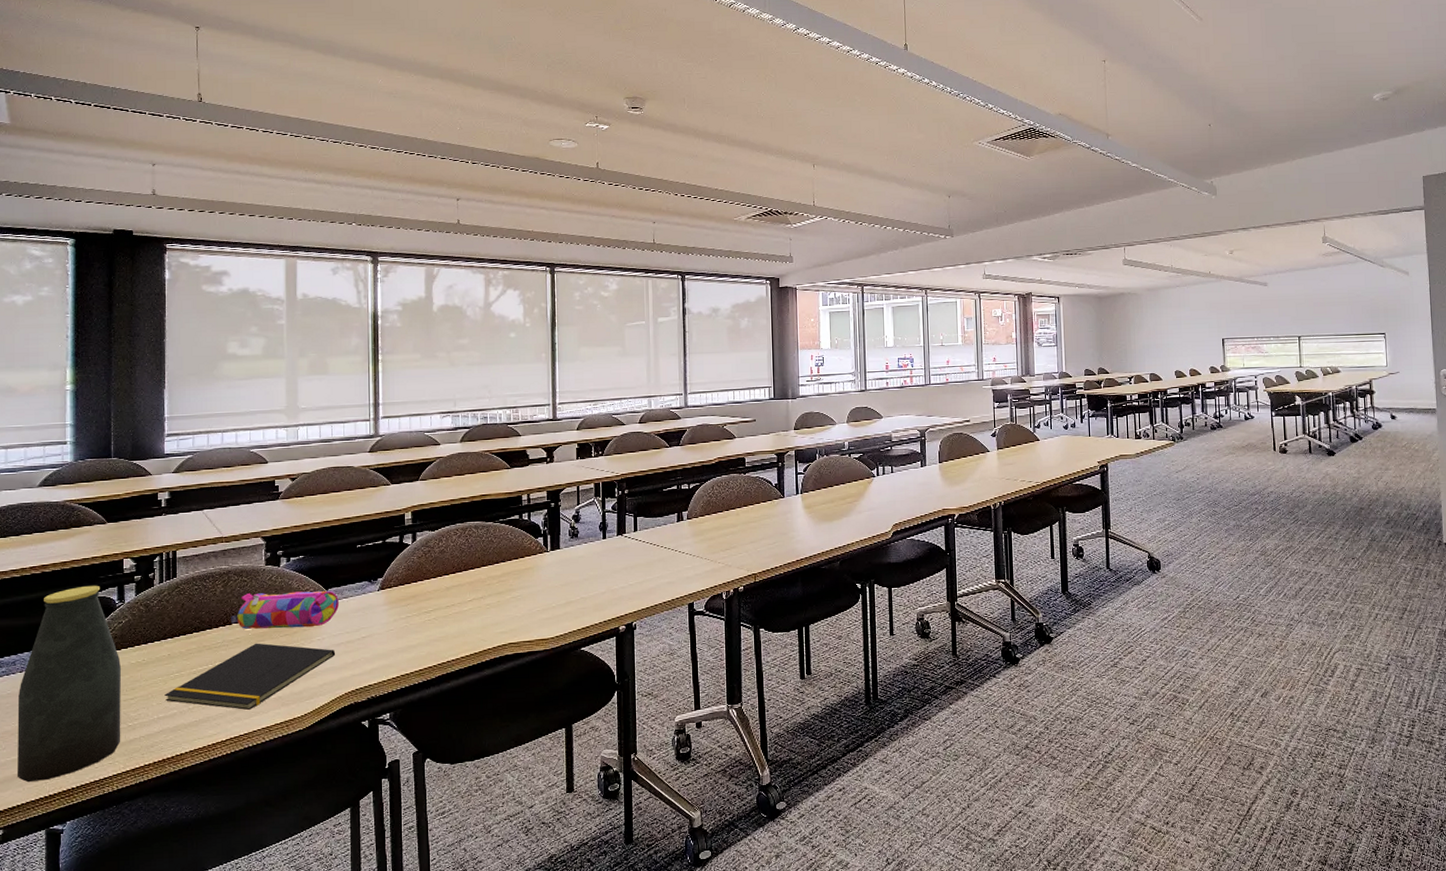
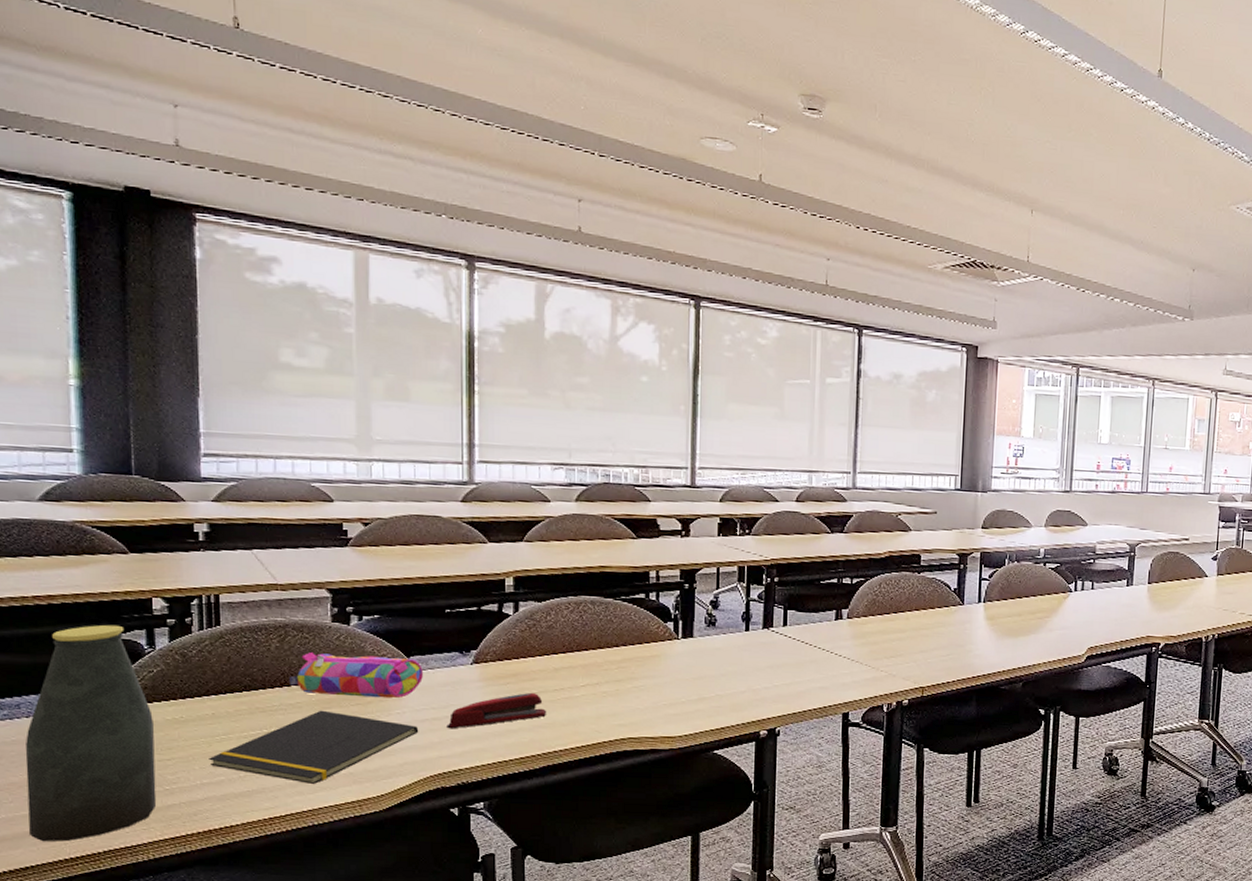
stapler: none [358,610,441,650] -> present [447,692,547,729]

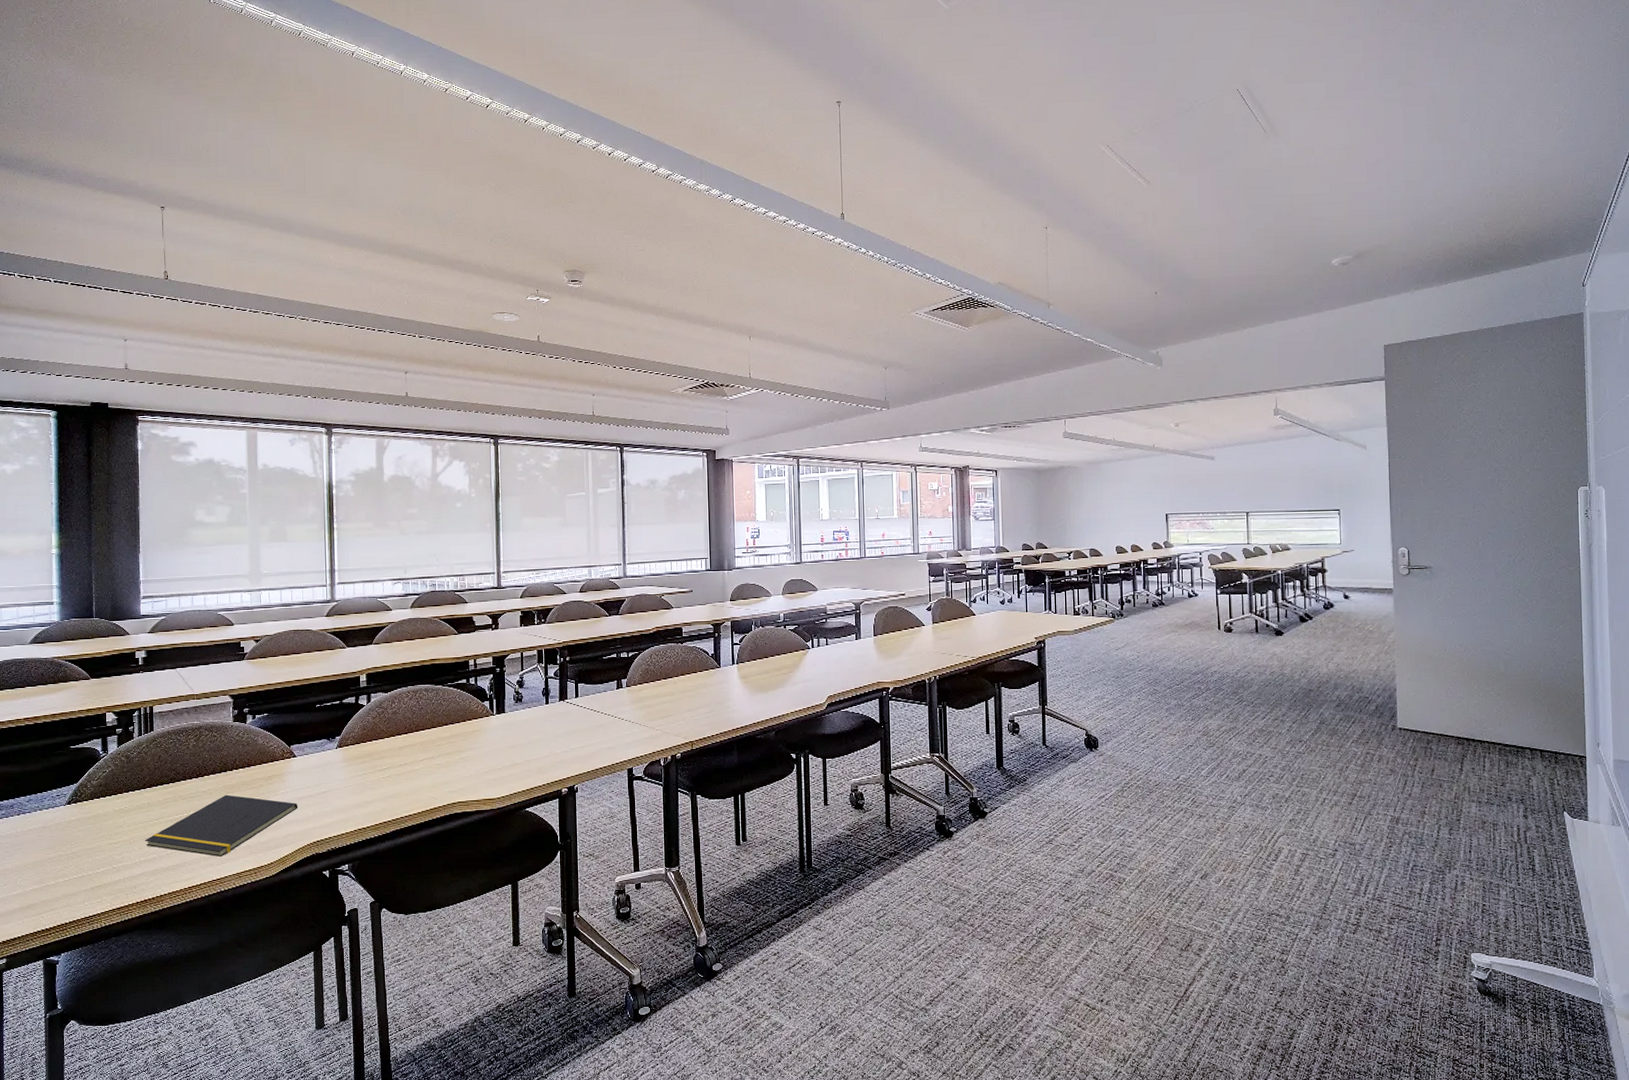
bottle: present [25,624,157,842] -> none [16,736,108,917]
pencil case: present [290,651,424,699] -> none [203,747,301,782]
stapler: present [447,692,547,729] -> none [319,768,395,804]

